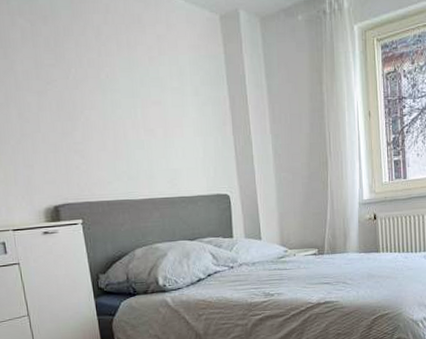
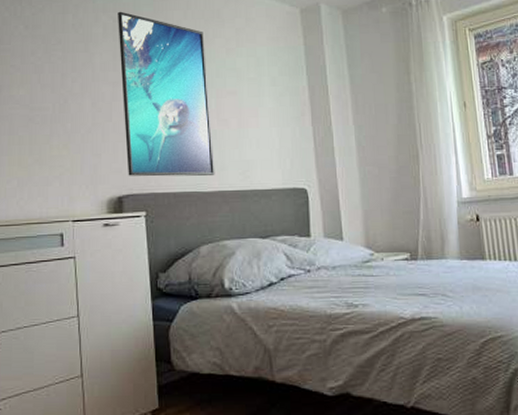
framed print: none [35,14,145,186] -> present [118,11,215,177]

